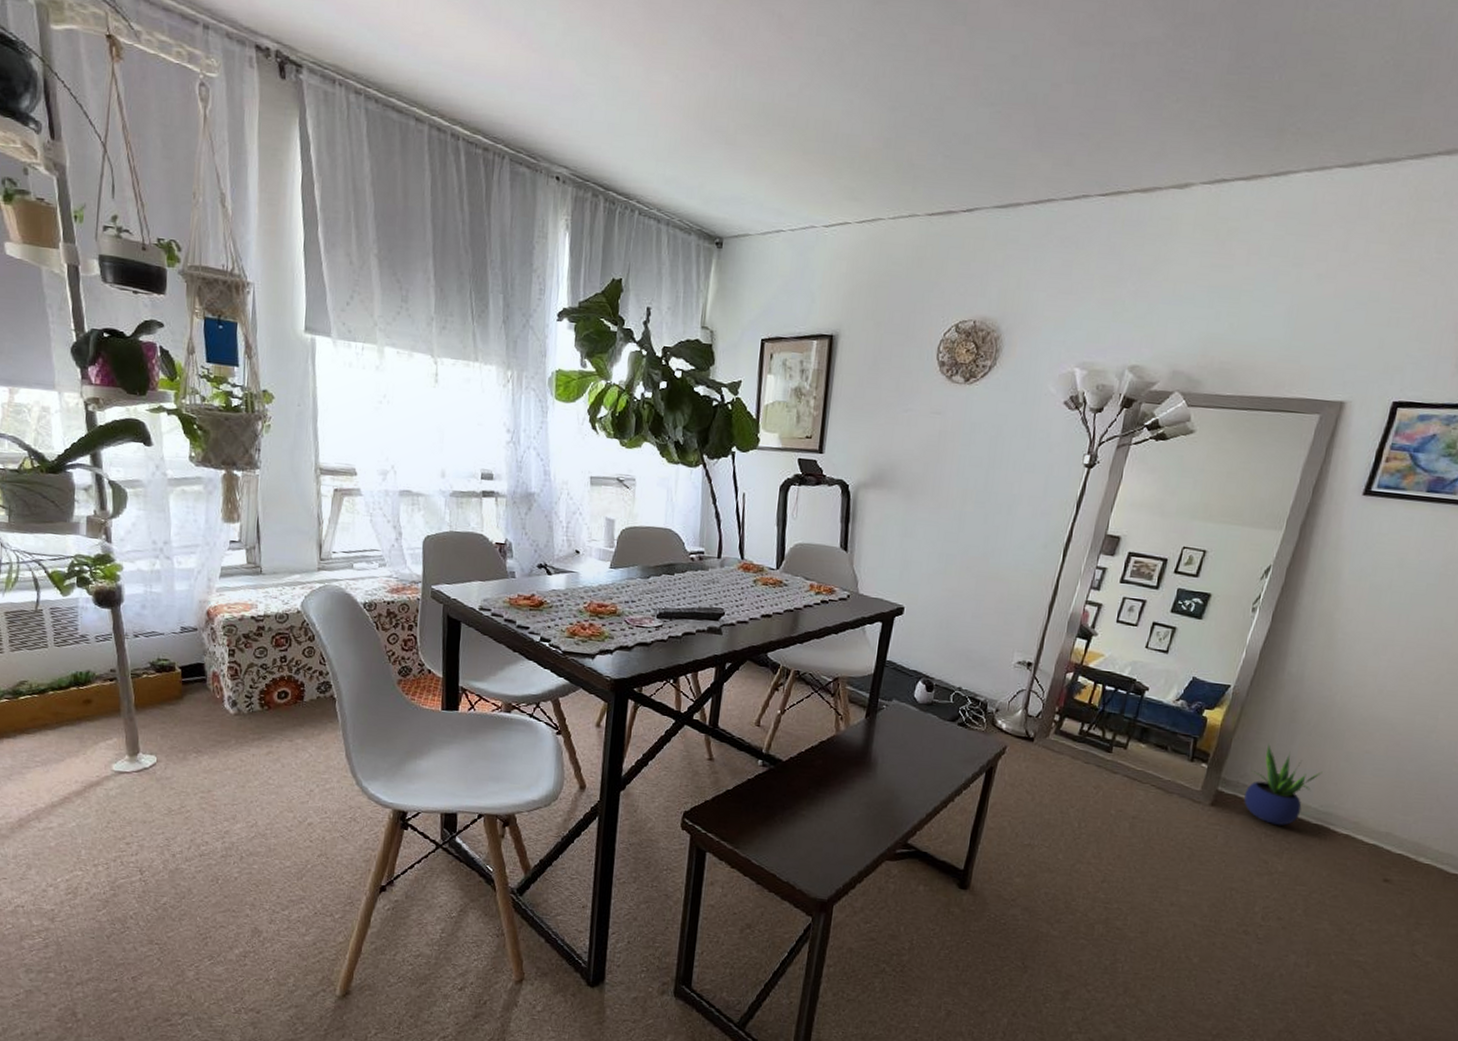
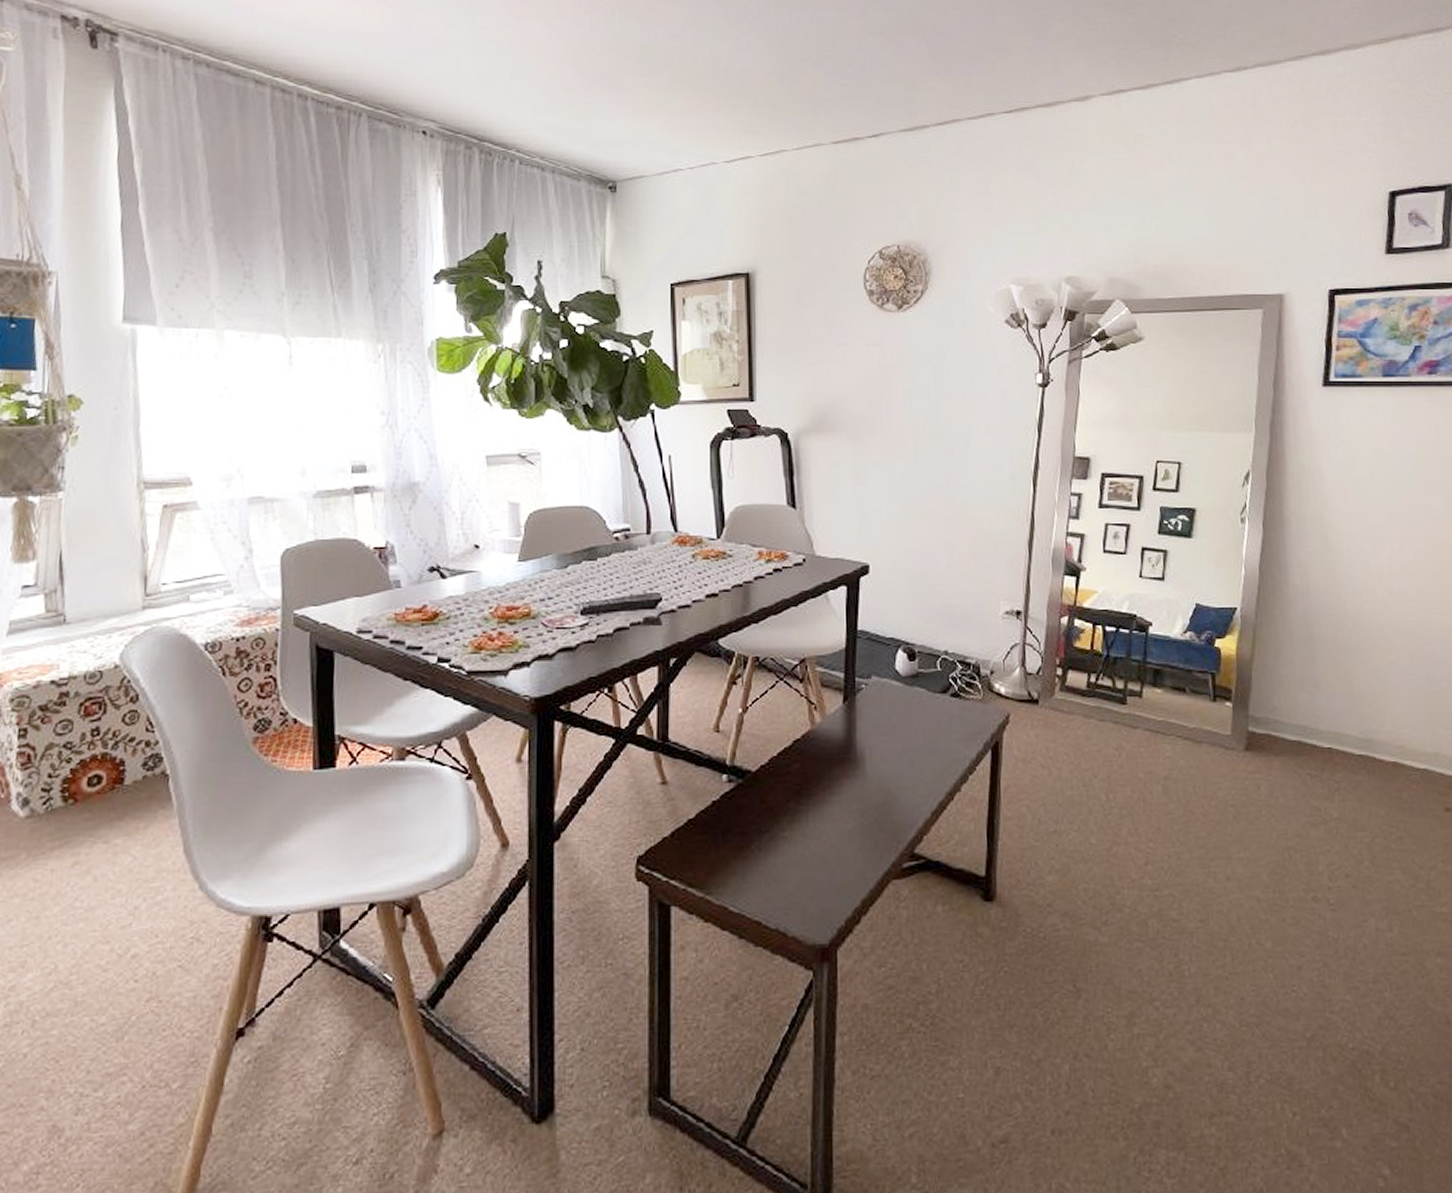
potted plant: present [1244,744,1323,826] -> none [1278,669,1353,762]

